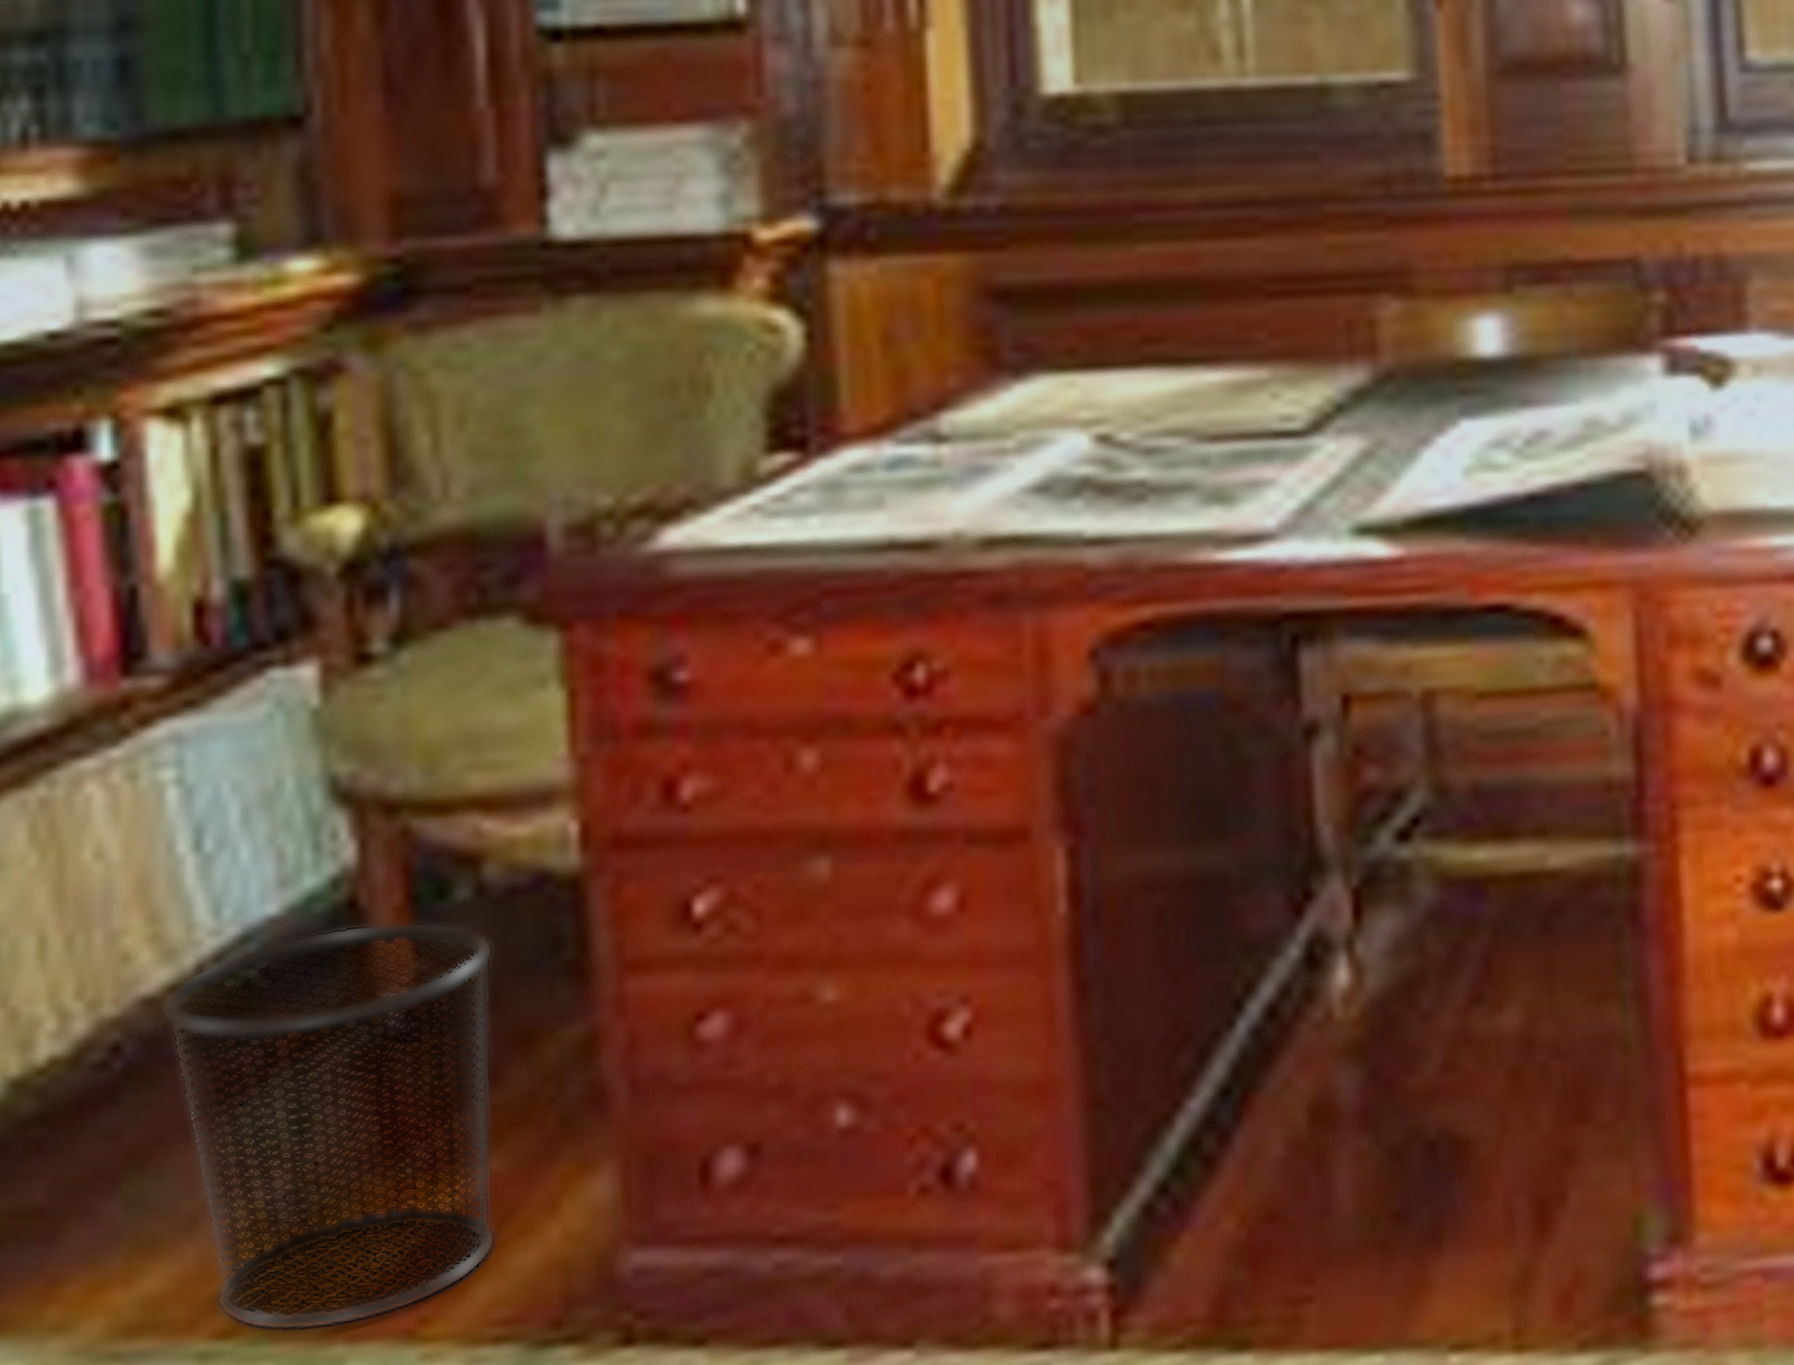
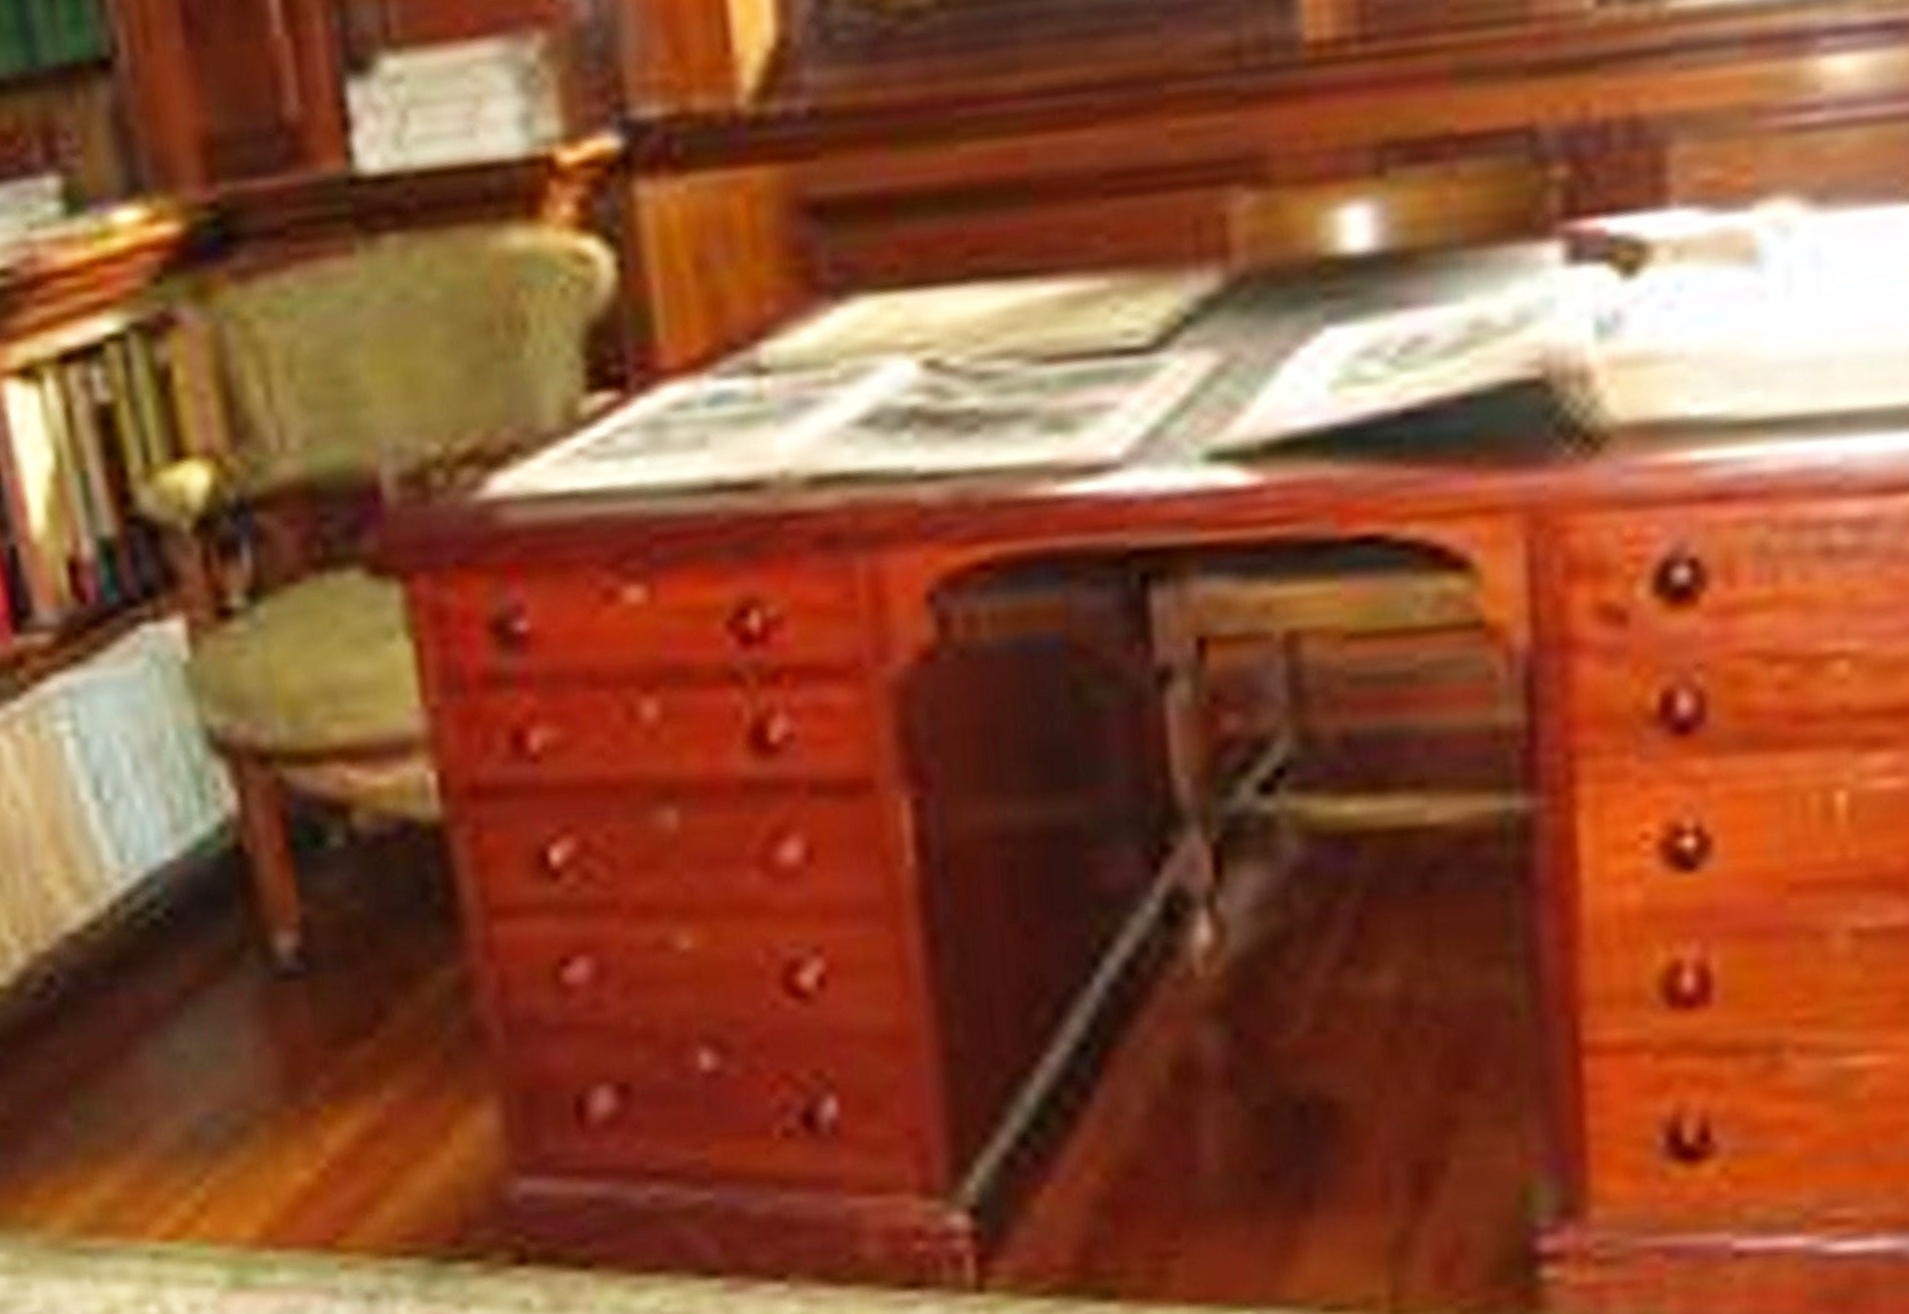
waste bin: present [160,920,496,1332] -> none [83,866,396,1238]

